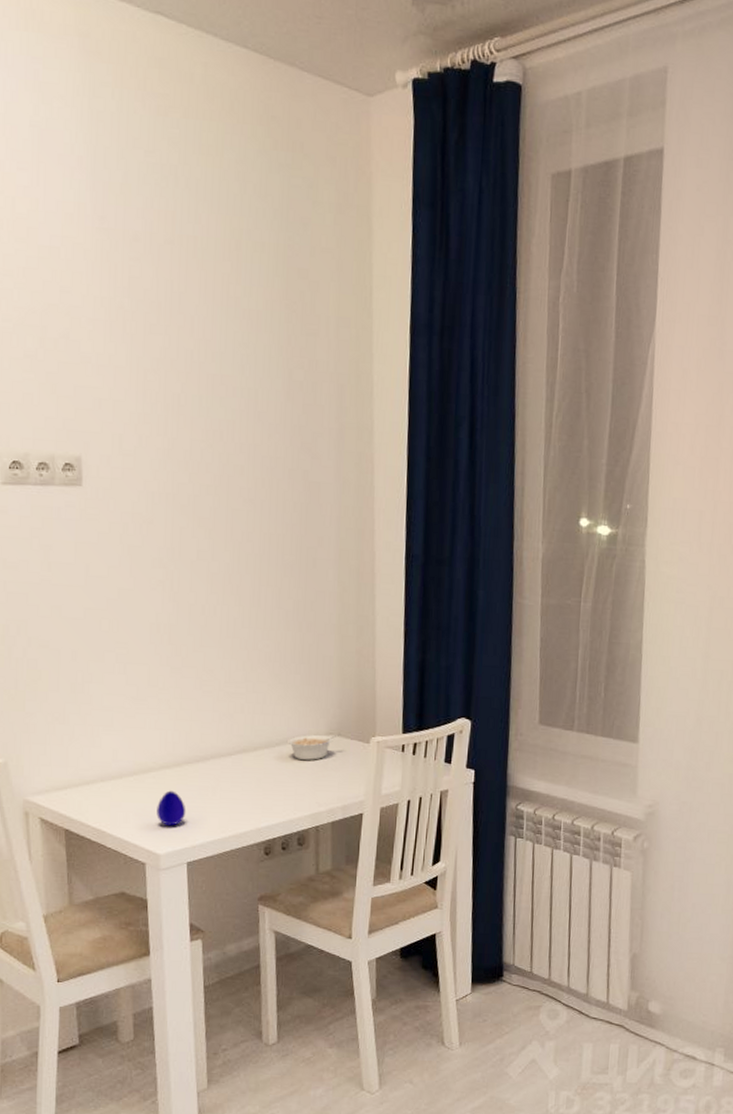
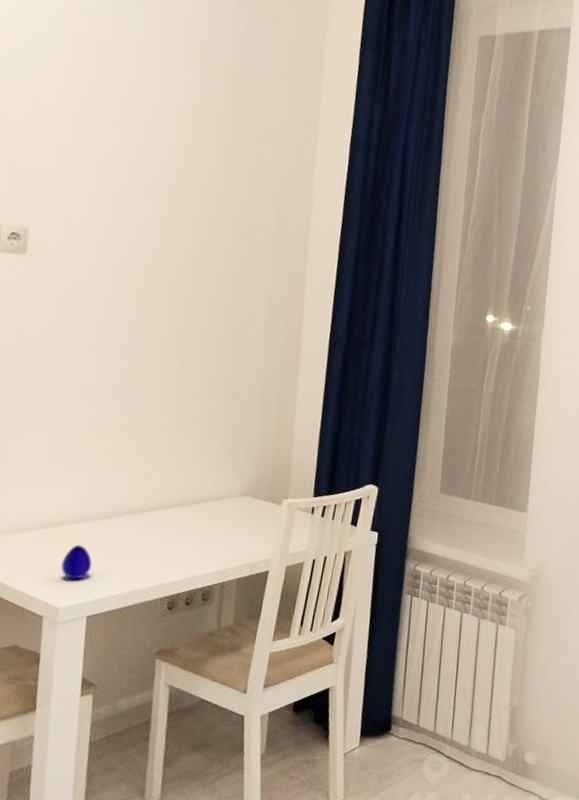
legume: present [288,733,342,760] -> none [202,494,255,519]

